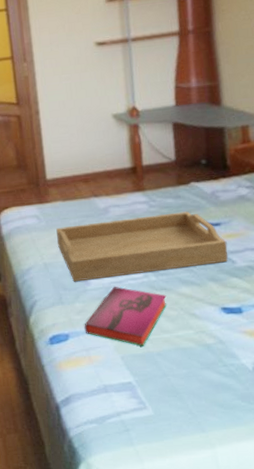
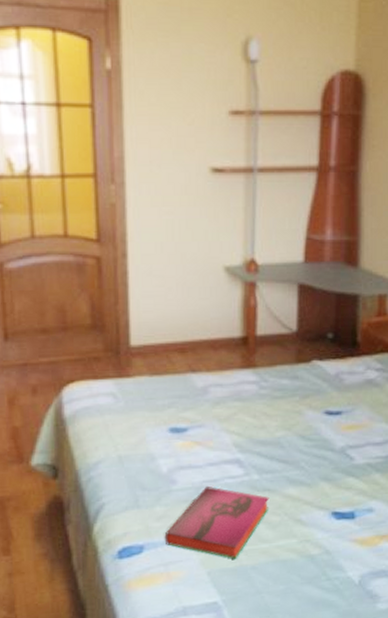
serving tray: present [56,211,228,282] -> none [138,396,347,480]

